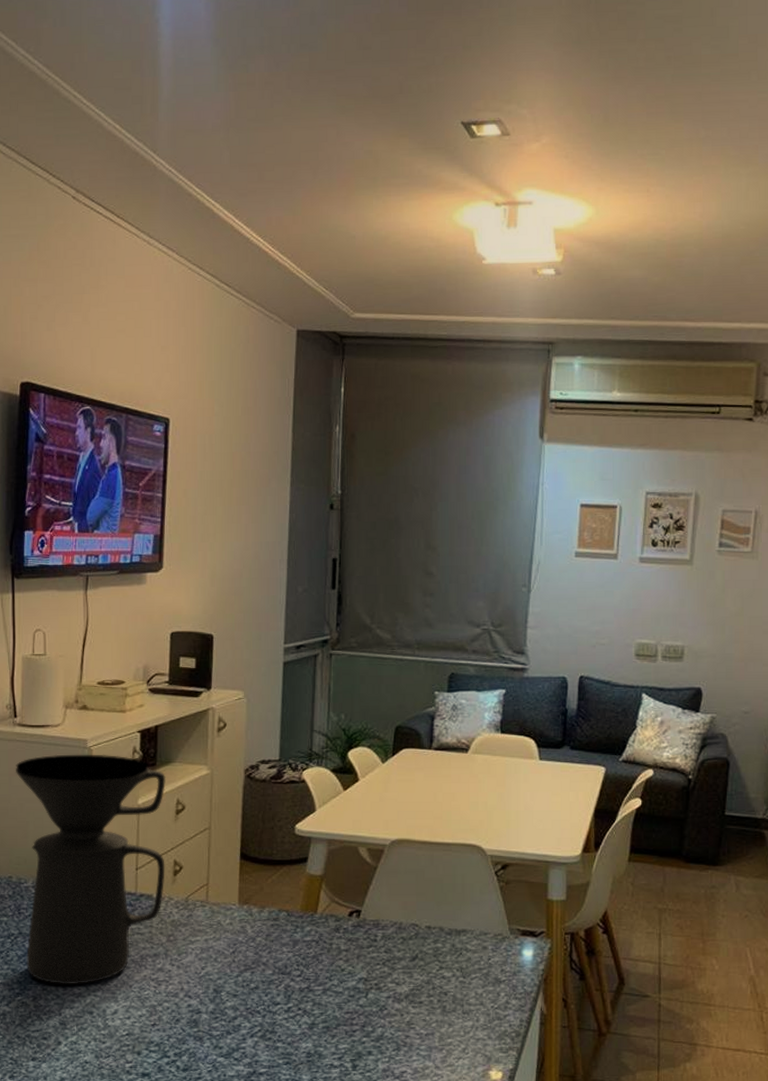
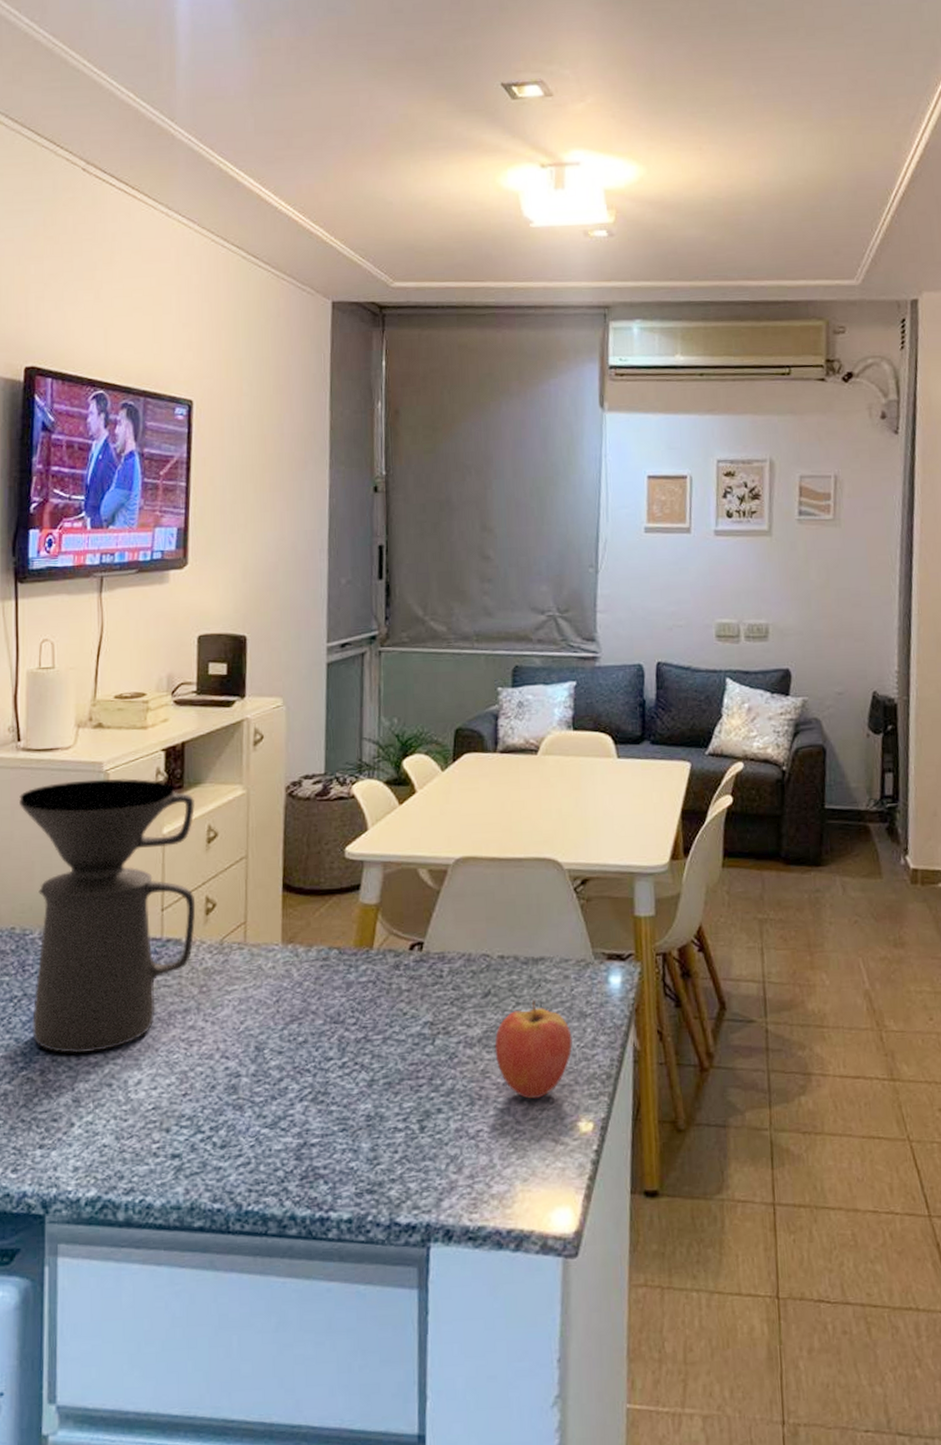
fruit: none [419,965,487,1049] -> present [494,999,573,1099]

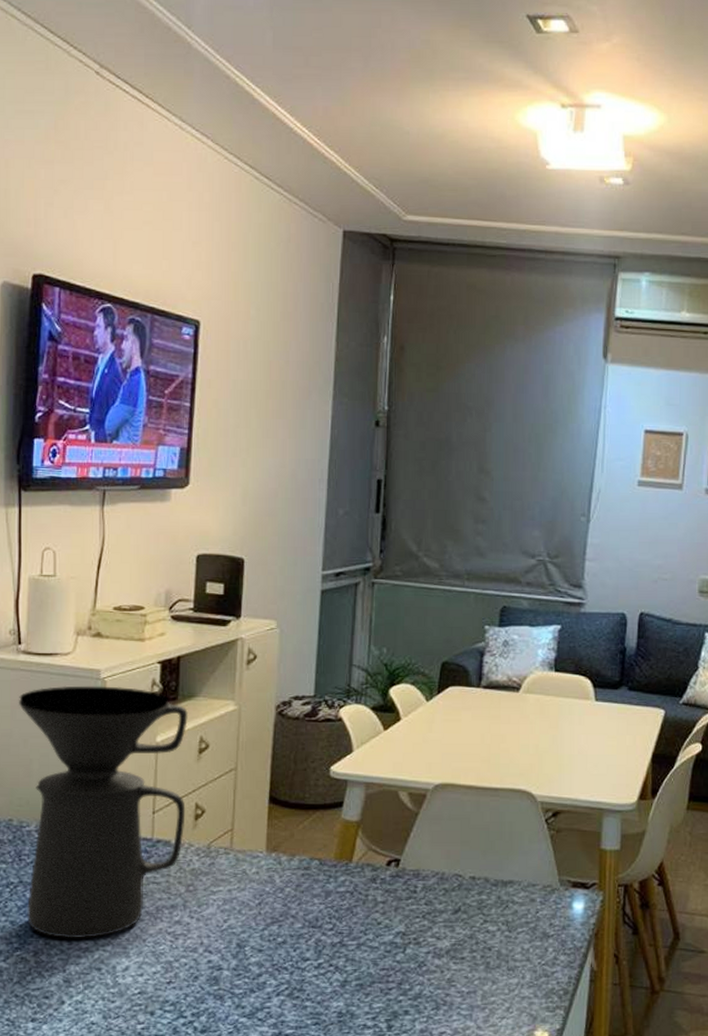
fruit: present [494,999,573,1099] -> none [461,918,534,1007]

